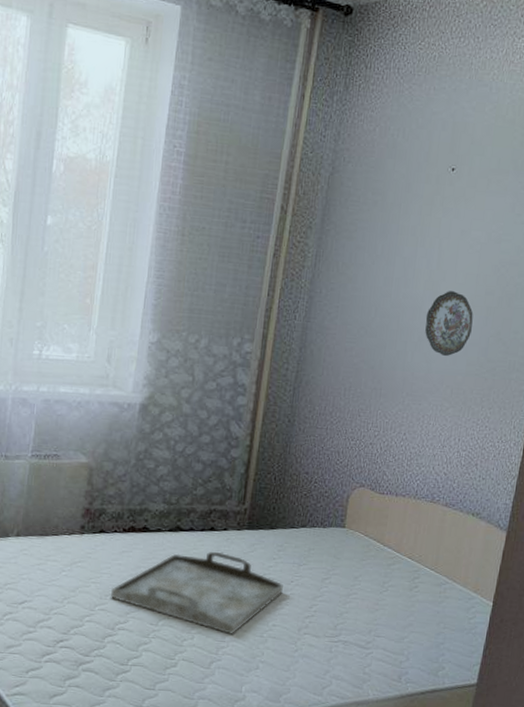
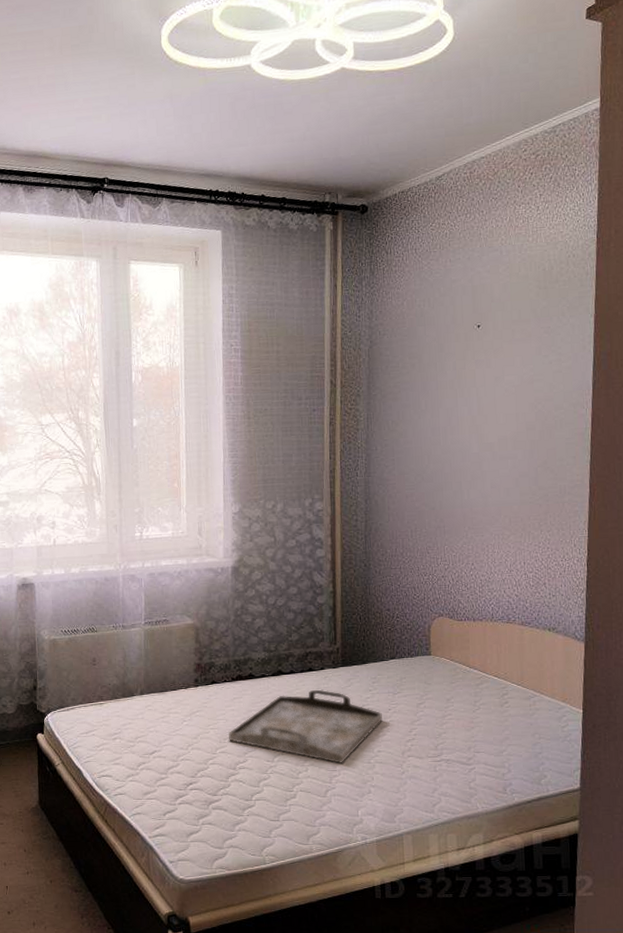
decorative plate: present [425,291,474,357] -> none [475,431,520,490]

